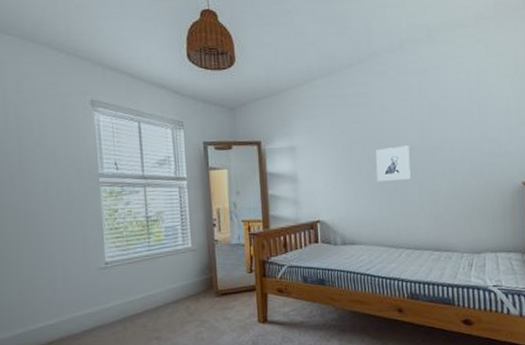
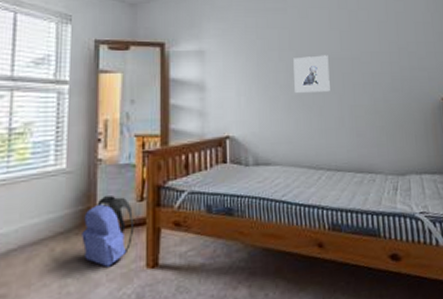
backpack: none [208,268,247,321] -> present [82,196,135,267]

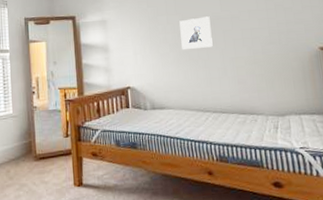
backpack: present [82,196,135,267] -> none [27,133,64,185]

